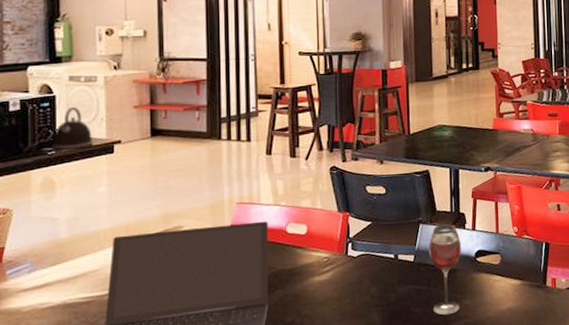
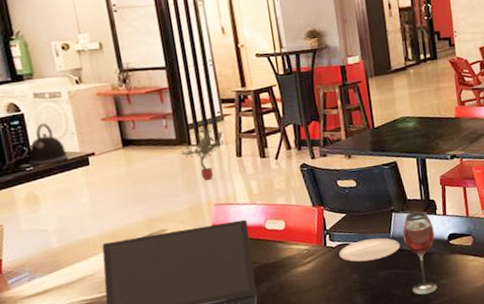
potted tree: none [210,121,256,177] -> present [181,126,225,180]
plate: none [360,250,425,275] -> present [339,238,400,262]

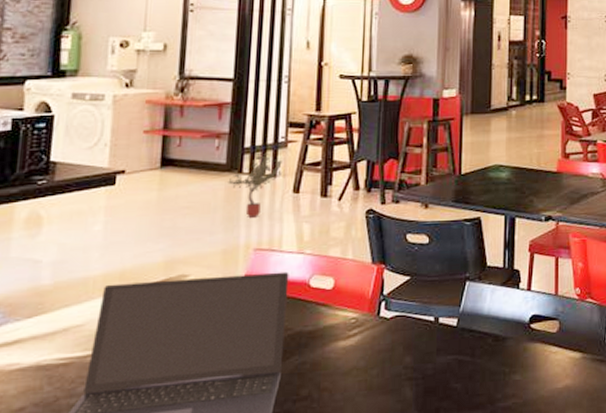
kettle: present [28,122,69,167] -> none [44,128,93,181]
plate: present [339,238,400,262] -> none [393,311,470,341]
wineglass: present [403,211,438,295] -> none [476,282,514,393]

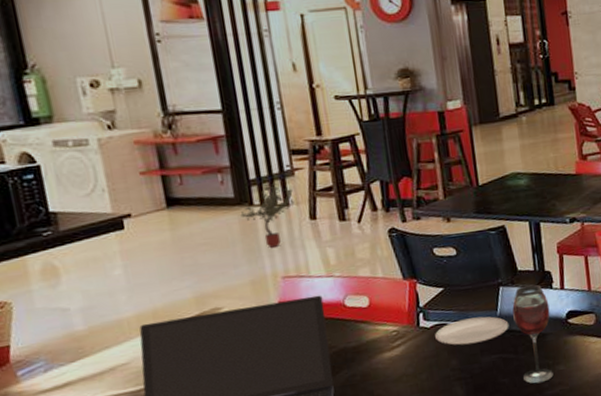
plate: none [393,311,470,341] -> present [435,316,509,346]
wineglass: none [476,282,514,393] -> present [512,284,554,384]

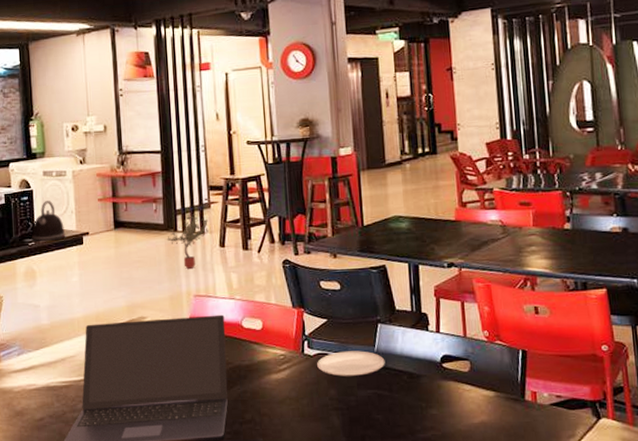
kettle: none [46,177,98,232] -> present [32,200,66,243]
wineglass: present [512,284,554,384] -> none [389,325,426,425]

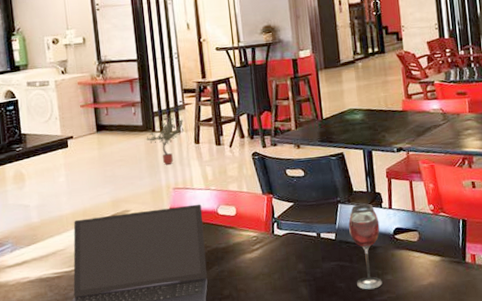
kettle: present [32,200,66,243] -> none [19,108,51,148]
plate: present [317,351,385,376] -> none [286,228,346,252]
wineglass: none [389,325,426,425] -> present [348,203,382,290]

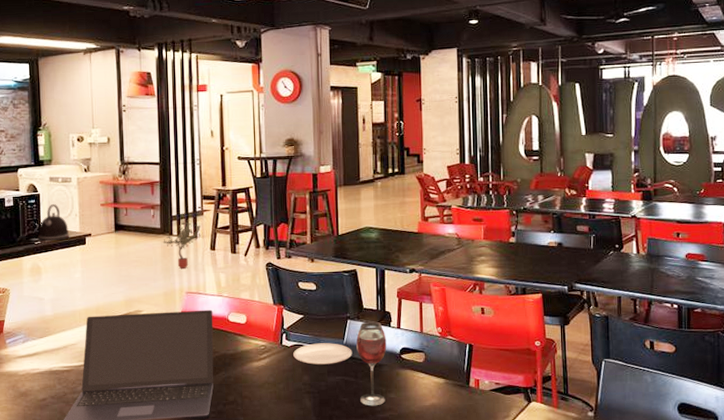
kettle: none [19,108,51,148] -> present [38,203,70,242]
plate: none [286,228,346,252] -> present [293,343,352,365]

